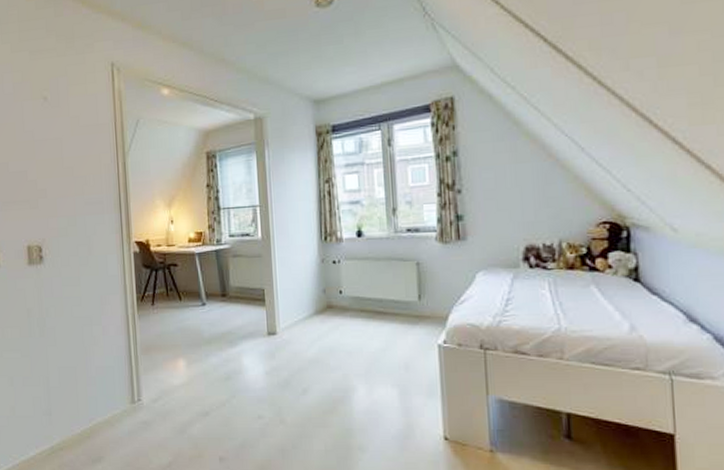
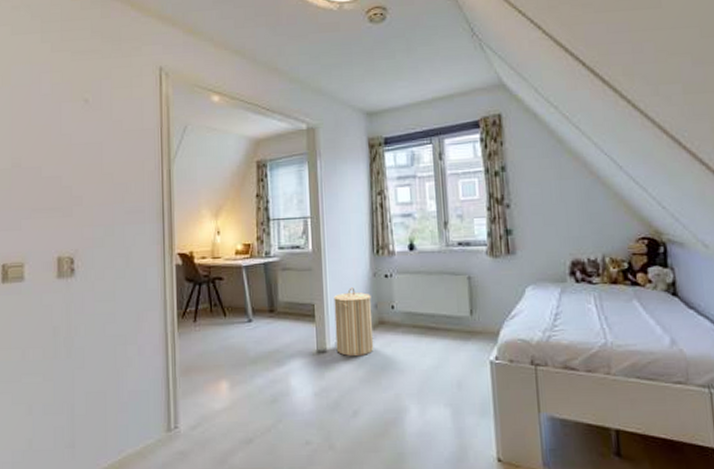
laundry hamper: none [283,273,323,339] -> present [334,287,374,357]

